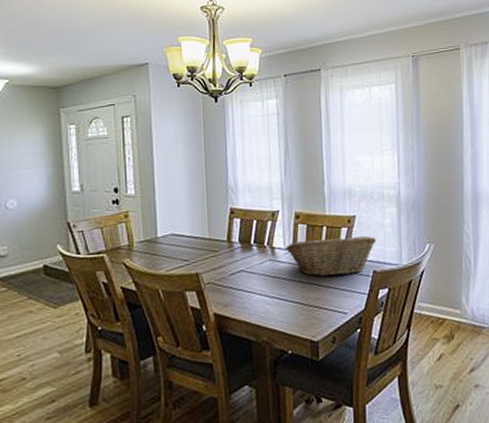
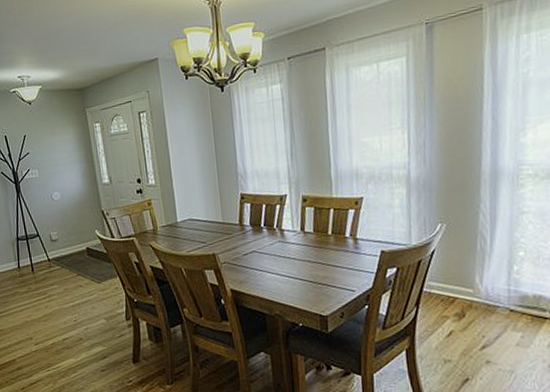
fruit basket: present [285,235,377,276] -> none [294,217,385,256]

